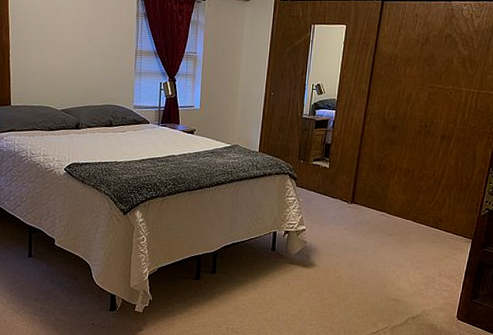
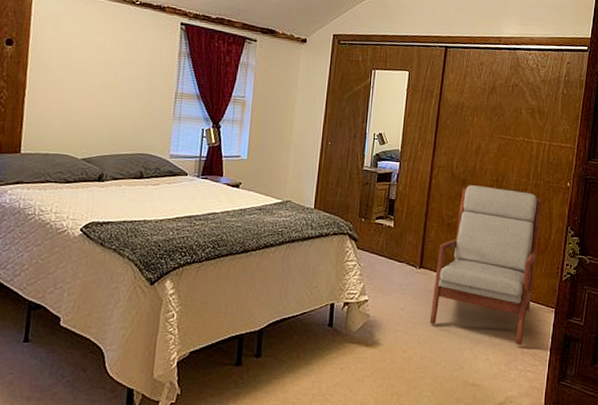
armchair: none [358,130,467,269] -> present [429,185,542,345]

